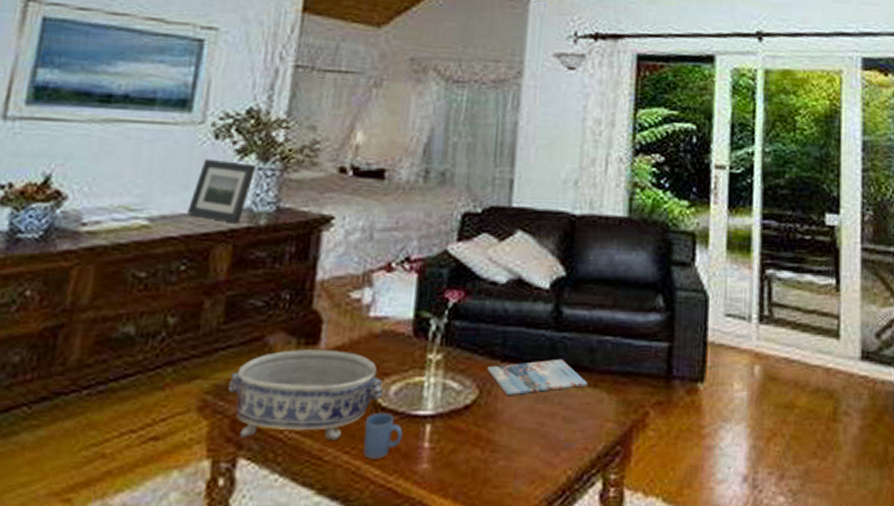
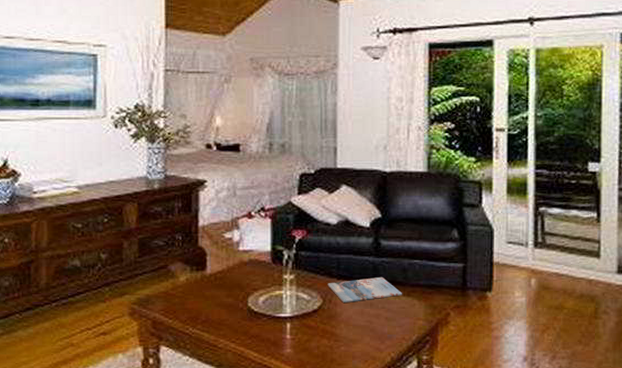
picture frame: present [186,158,257,224] -> none [102,142,147,188]
decorative bowl: present [228,349,383,441] -> none [148,274,254,335]
mug: present [363,412,403,459] -> none [243,315,271,346]

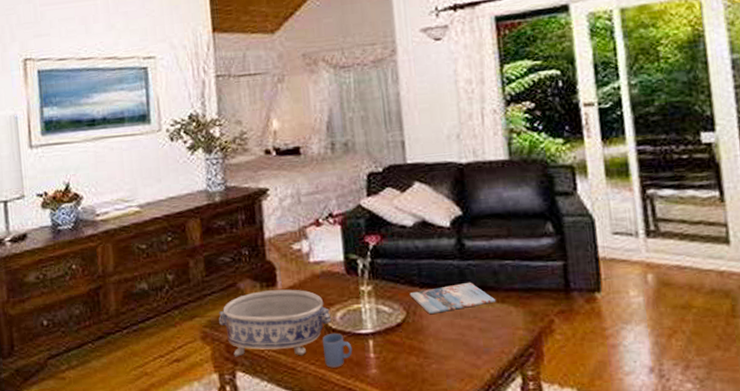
decorative bowl: none [148,274,254,335] -> present [218,289,332,357]
mug: none [243,315,271,346] -> present [322,332,353,368]

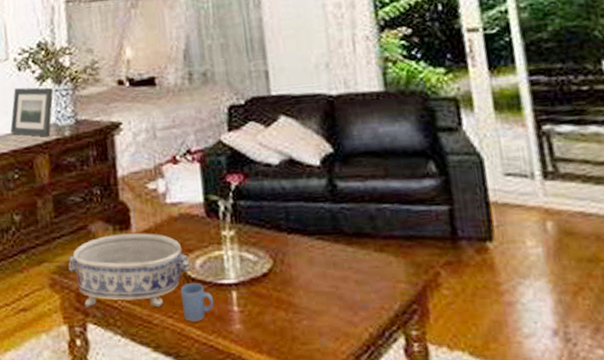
picture frame: none [163,156,205,203] -> present [10,87,54,137]
magazine: present [409,282,496,315] -> none [276,227,374,264]

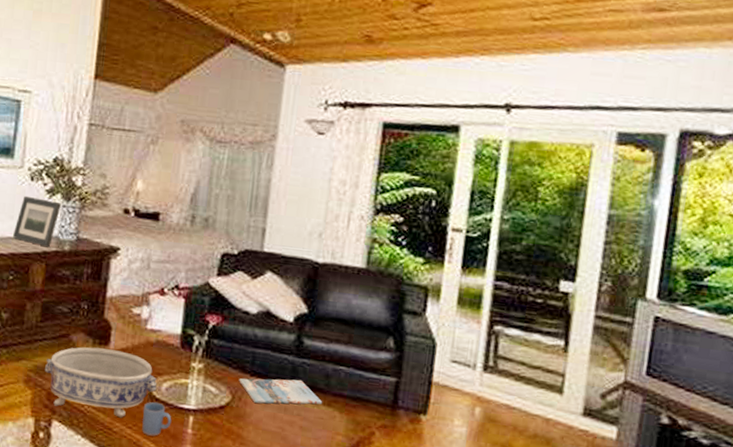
magazine: none [276,227,374,264] -> present [239,378,323,405]

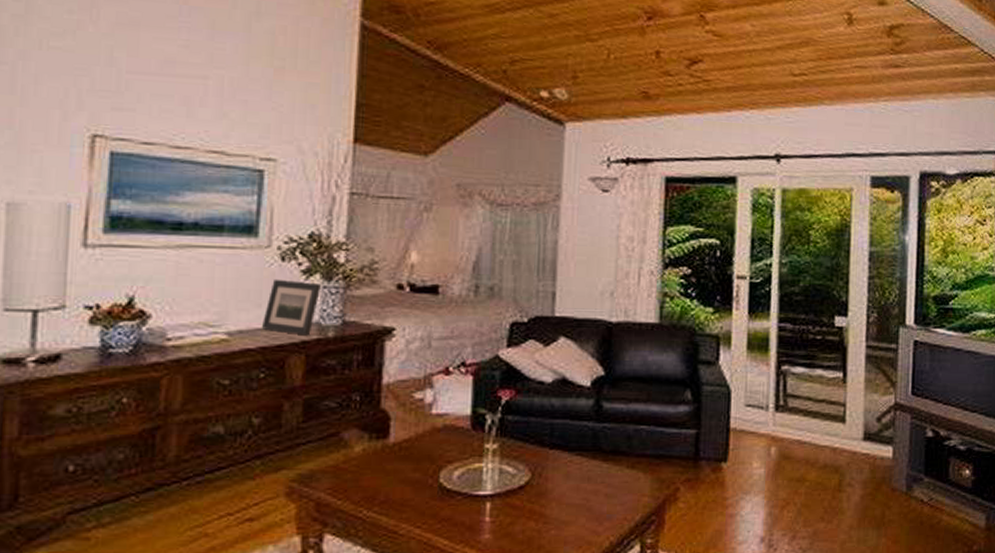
decorative bowl: present [45,347,157,418] -> none [311,443,448,518]
mug: present [142,401,172,436] -> none [433,493,467,532]
magazine: present [239,378,323,405] -> none [537,445,626,478]

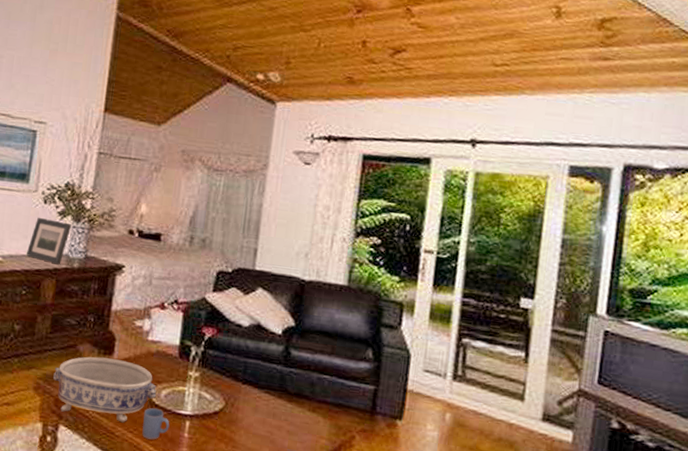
decorative bowl: none [311,443,448,518] -> present [53,356,157,423]
mug: none [433,493,467,532] -> present [142,407,170,440]

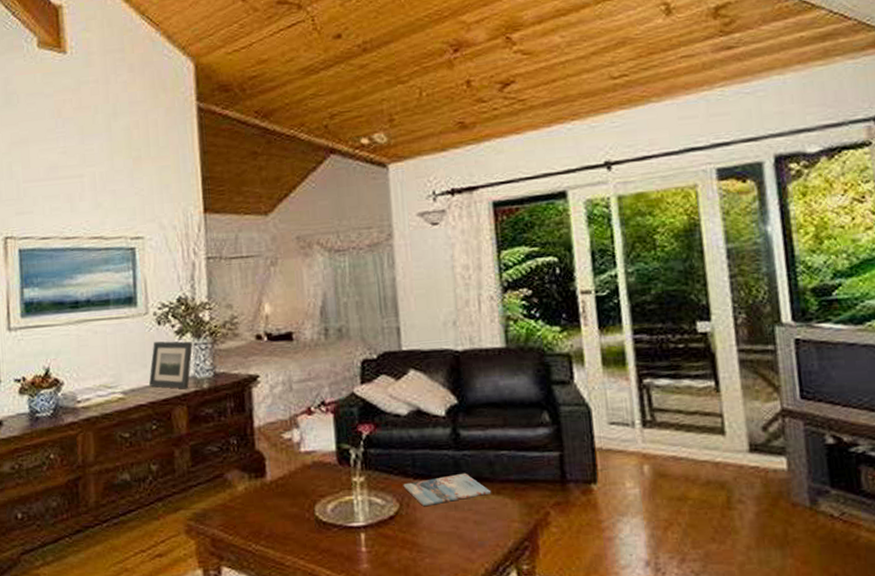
decorative bowl: present [53,356,157,423] -> none [204,480,322,552]
mug: present [142,407,170,440] -> none [312,525,344,563]
magazine: none [231,386,308,411] -> present [403,472,492,507]

